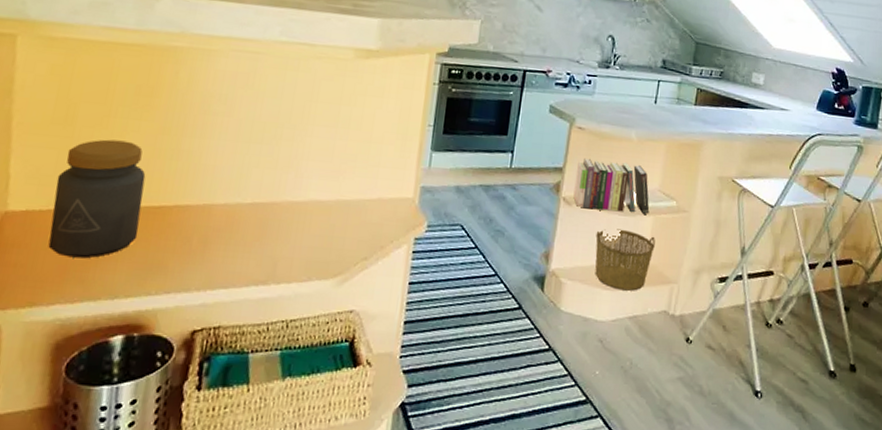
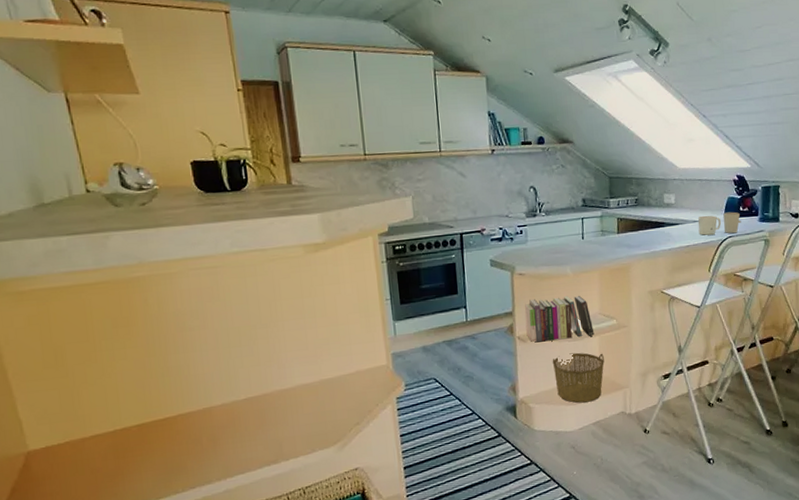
jar: present [48,139,146,259] -> none [65,369,153,478]
mug: none [785,104,811,128] -> present [698,215,721,236]
cup: none [813,106,835,132] -> present [723,211,742,234]

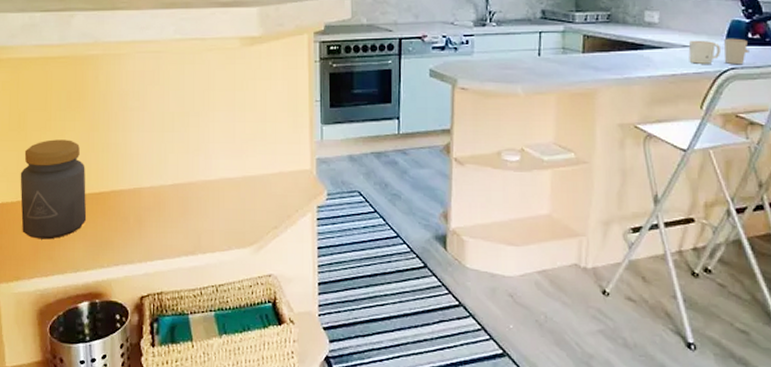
jar: none [65,369,153,478] -> present [20,139,87,240]
books: present [524,296,595,343] -> none [464,117,547,168]
basket: present [552,352,605,403] -> none [492,185,557,246]

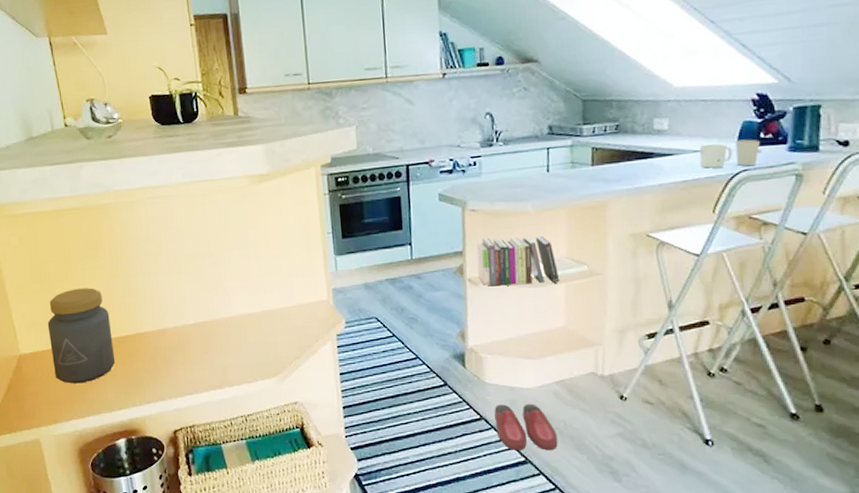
books: none [464,117,547,168] -> present [476,236,560,287]
slippers: none [474,291,537,344] -> present [494,403,558,451]

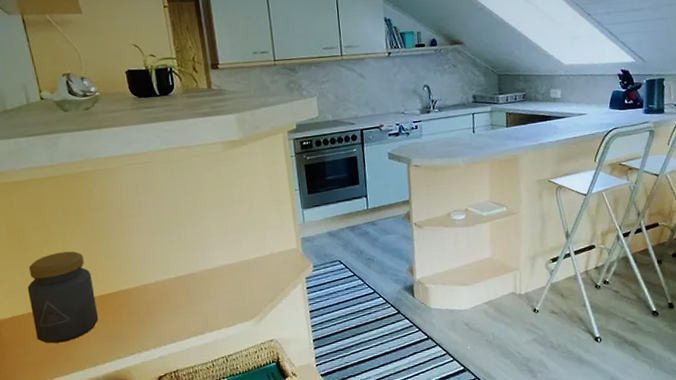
books: present [476,236,560,287] -> none [420,185,486,229]
slippers: present [494,403,558,451] -> none [438,322,489,362]
mug: present [699,143,732,168] -> none [583,108,606,128]
cup: present [735,139,762,167] -> none [608,104,626,126]

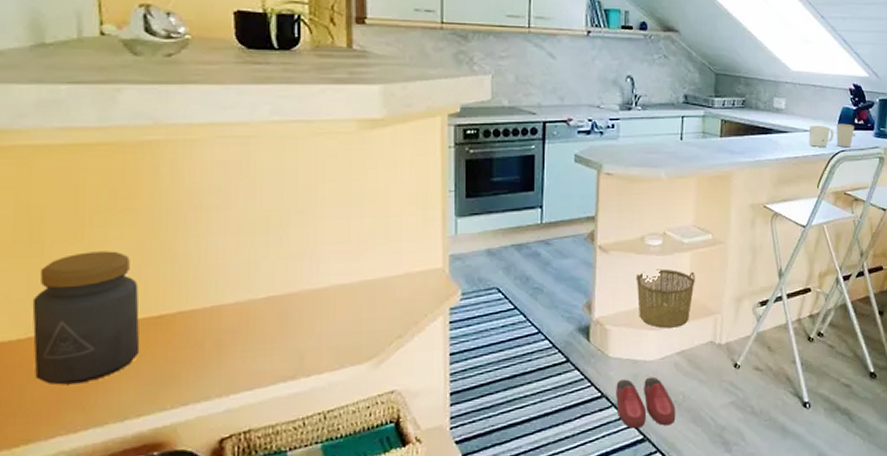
slippers: none [438,322,489,362] -> present [616,376,676,428]
basket: none [446,237,495,284] -> present [636,269,695,328]
mug: none [583,108,606,128] -> present [808,125,834,147]
cup: none [608,104,626,126] -> present [836,123,856,148]

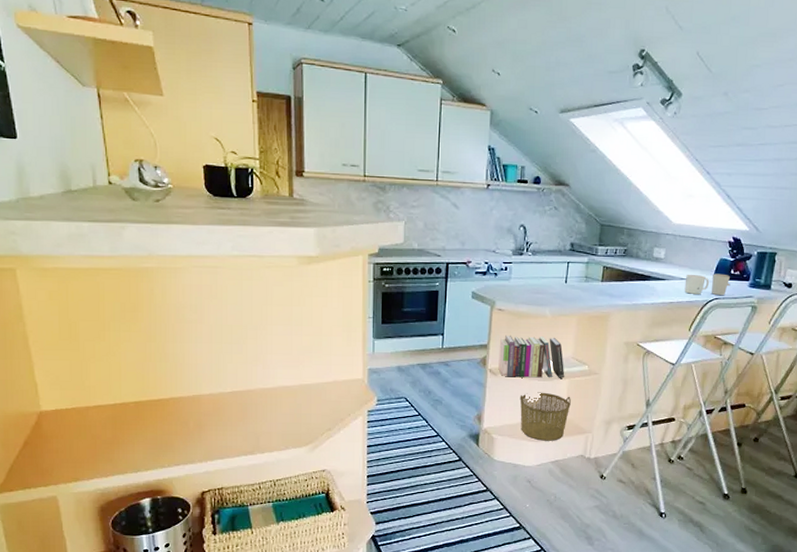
jar: present [32,251,140,386] -> none [74,349,146,443]
books: none [609,203,687,254] -> present [498,335,565,378]
slippers: present [616,376,676,428] -> none [498,479,548,519]

